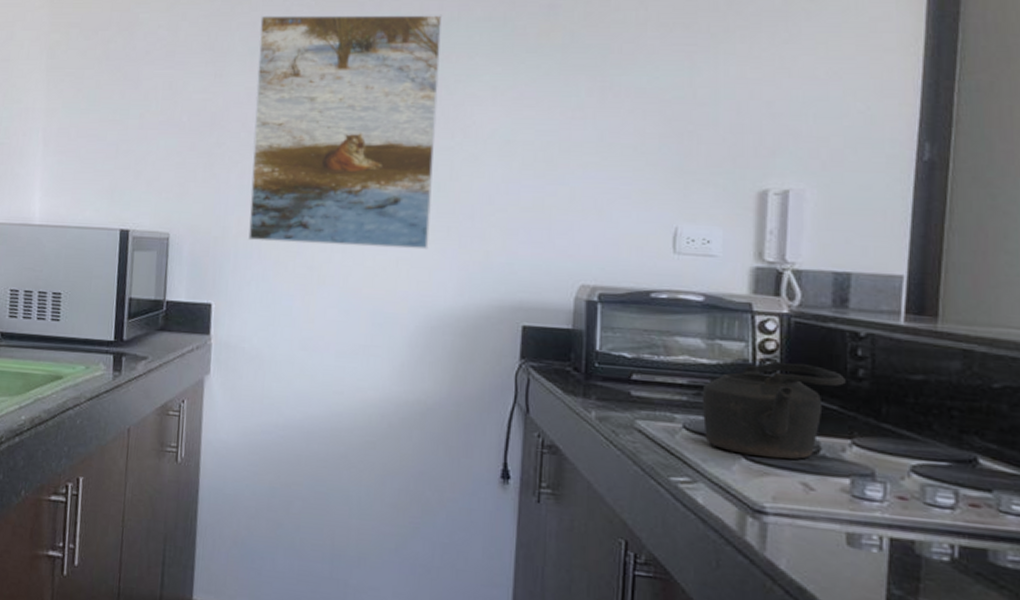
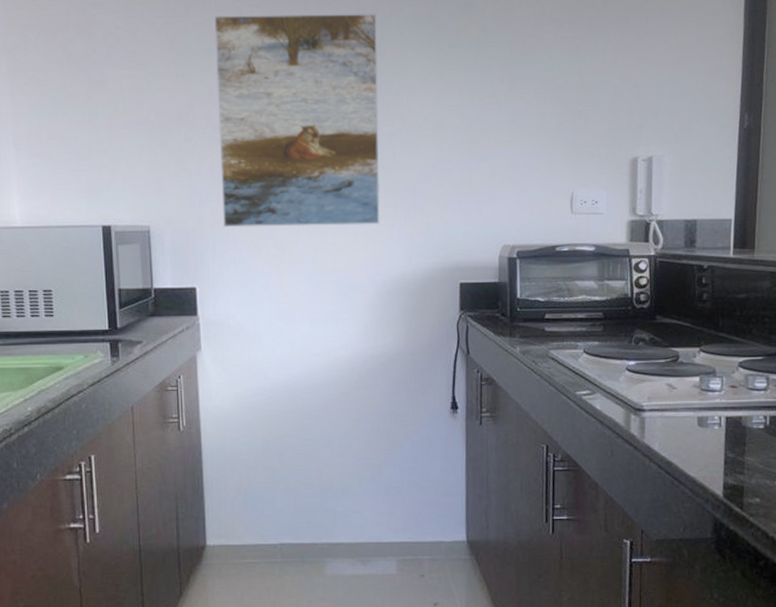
teapot: present [702,361,846,460] -> none [596,293,695,369]

